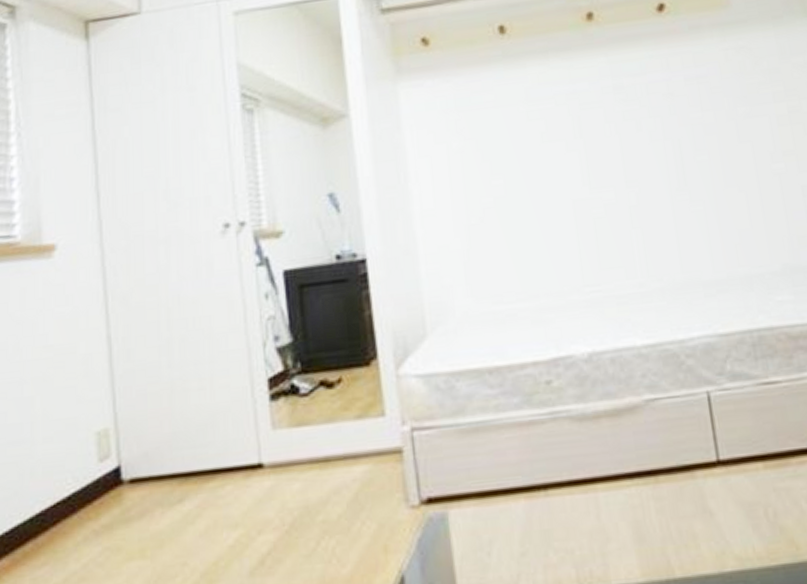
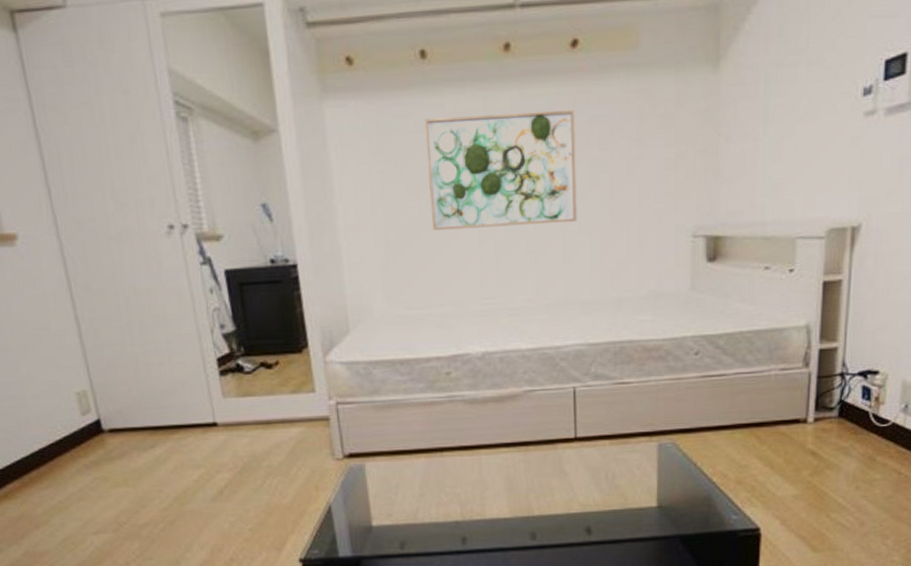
wall art: none [506,72,686,210] -> present [424,110,577,230]

